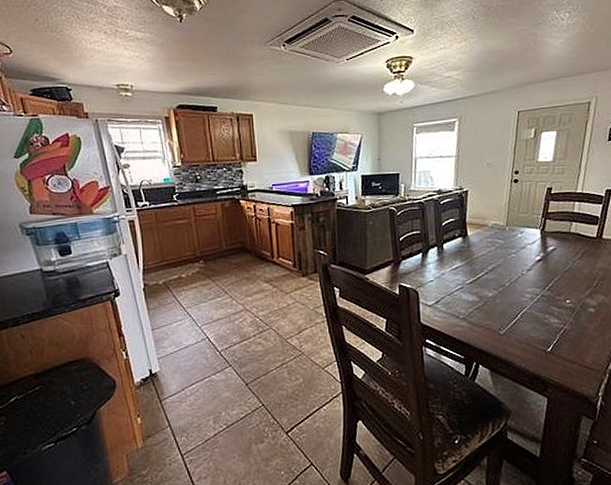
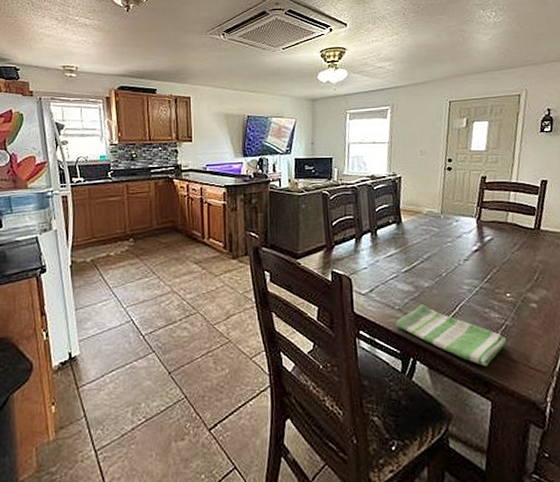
dish towel: none [459,313,565,367] -> present [395,304,507,366]

